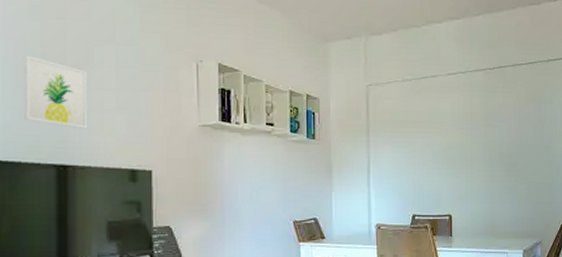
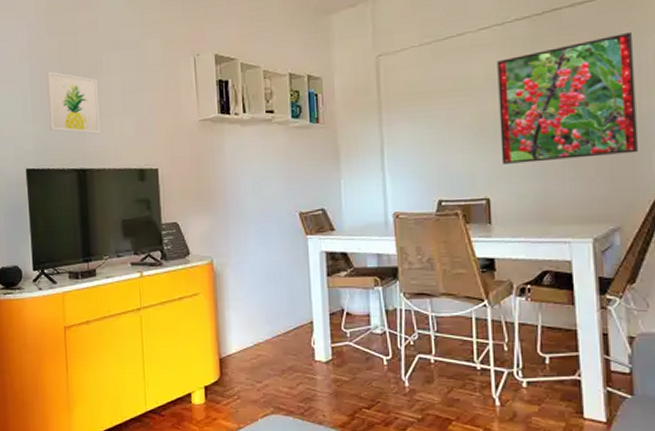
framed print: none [460,91,553,187] -> present [497,31,638,164]

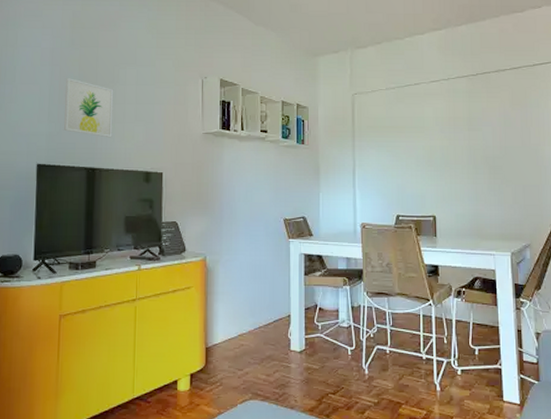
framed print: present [497,31,638,164] -> none [443,95,542,189]

